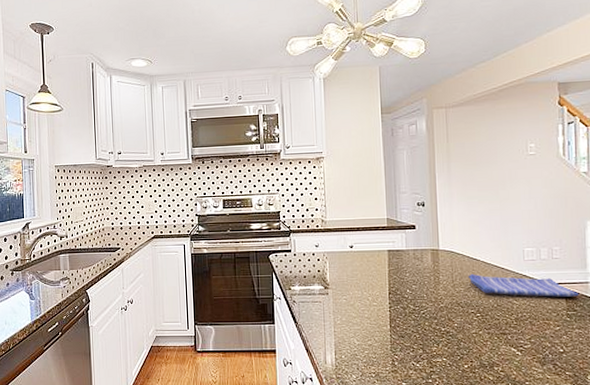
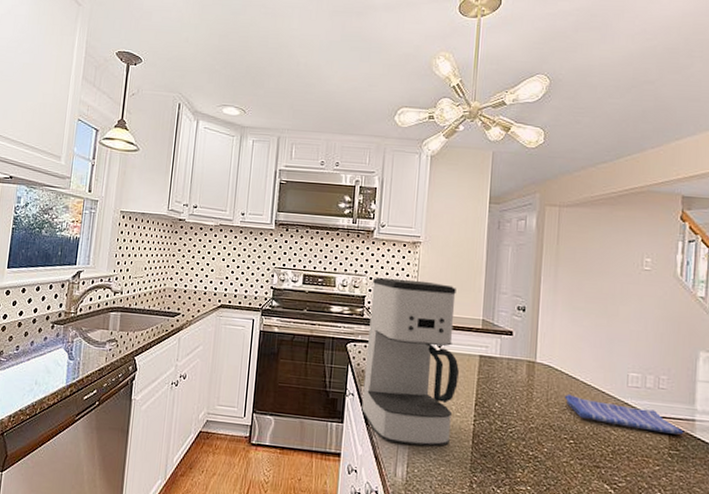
coffee maker: none [285,191,371,336] -> present [361,278,459,447]

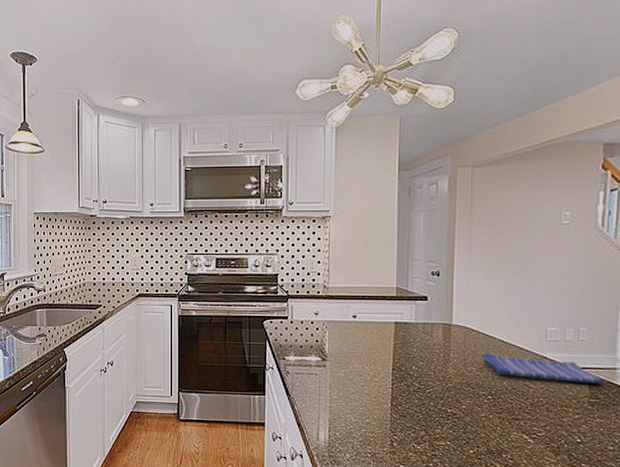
coffee maker: present [361,278,459,447] -> none [282,254,375,412]

